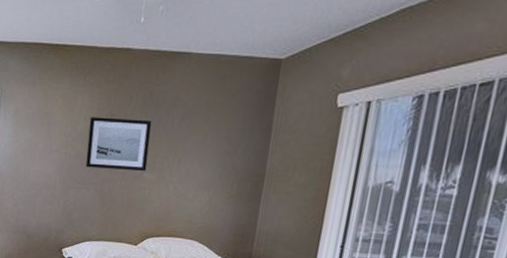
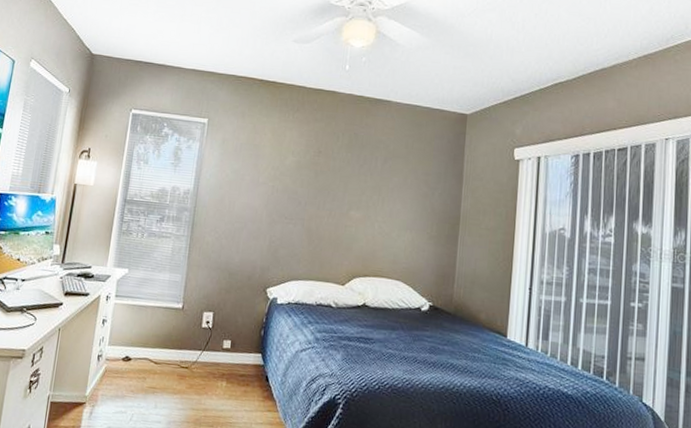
wall art: present [85,117,152,171] -> none [293,152,357,209]

